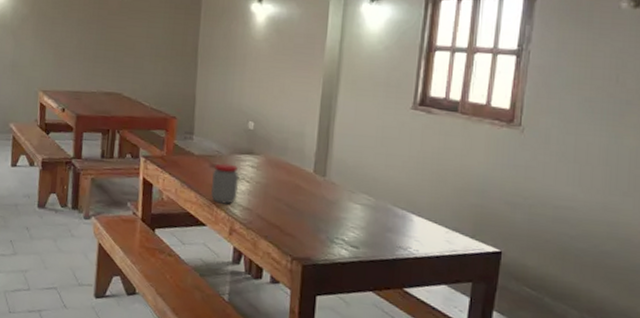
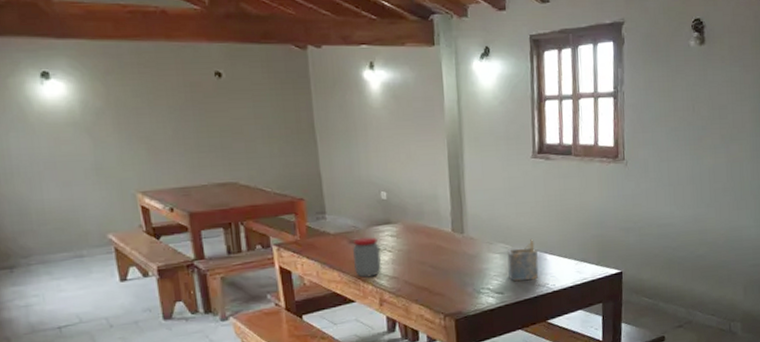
napkin holder: none [367,195,403,241] -> present [507,238,539,281]

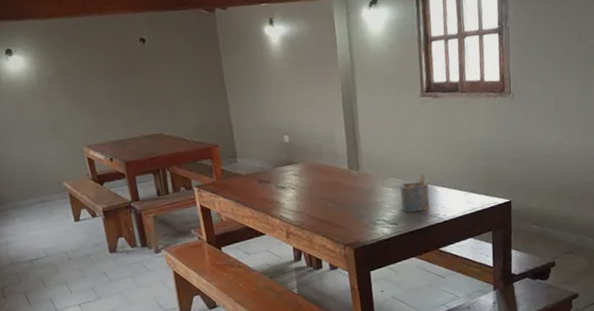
jar: present [352,237,382,278] -> none [261,176,288,213]

